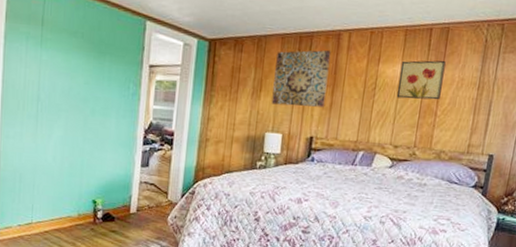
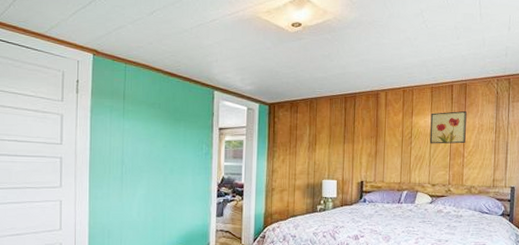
wall art: present [271,50,331,108] -> none [326,108,372,156]

